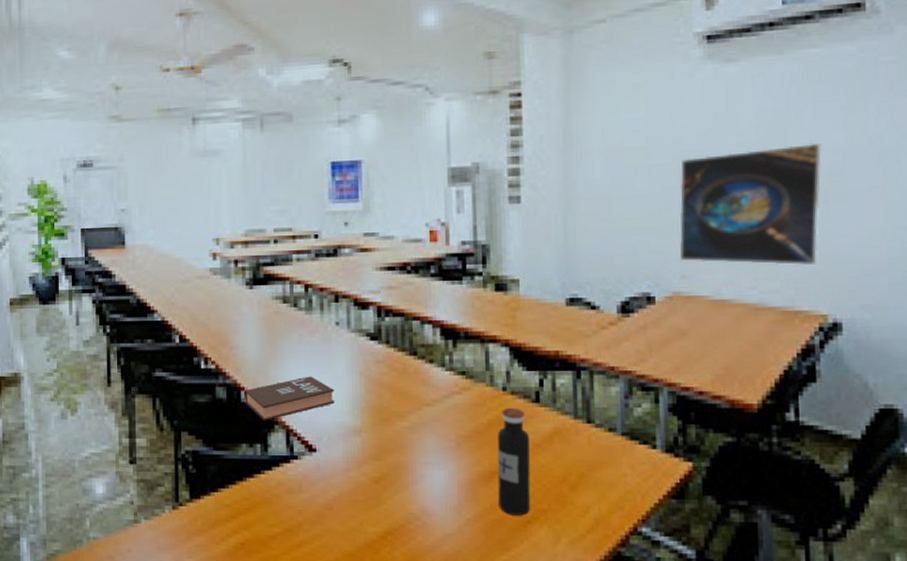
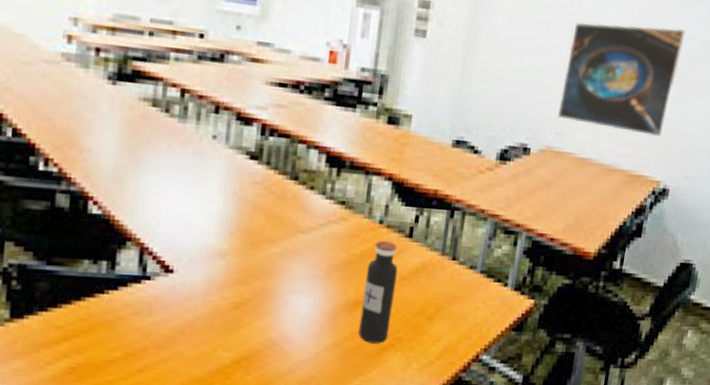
book: present [243,376,336,421] -> none [91,191,203,237]

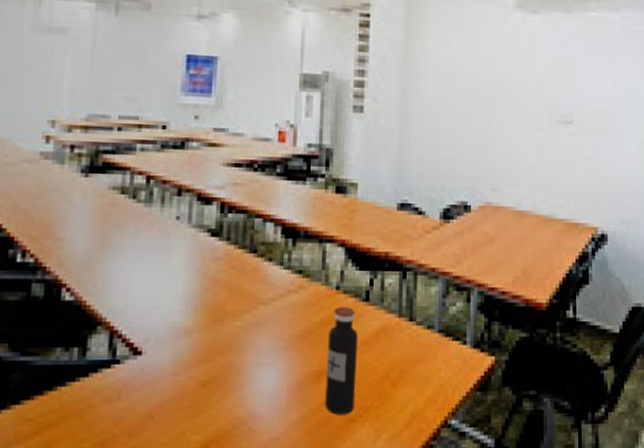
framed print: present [557,22,686,136] -> none [491,86,596,185]

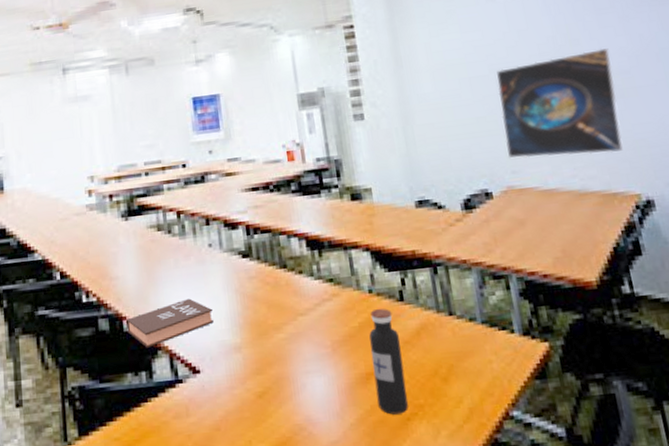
book: none [64,272,169,322] -> present [125,298,215,348]
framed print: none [491,86,596,185] -> present [496,48,624,159]

